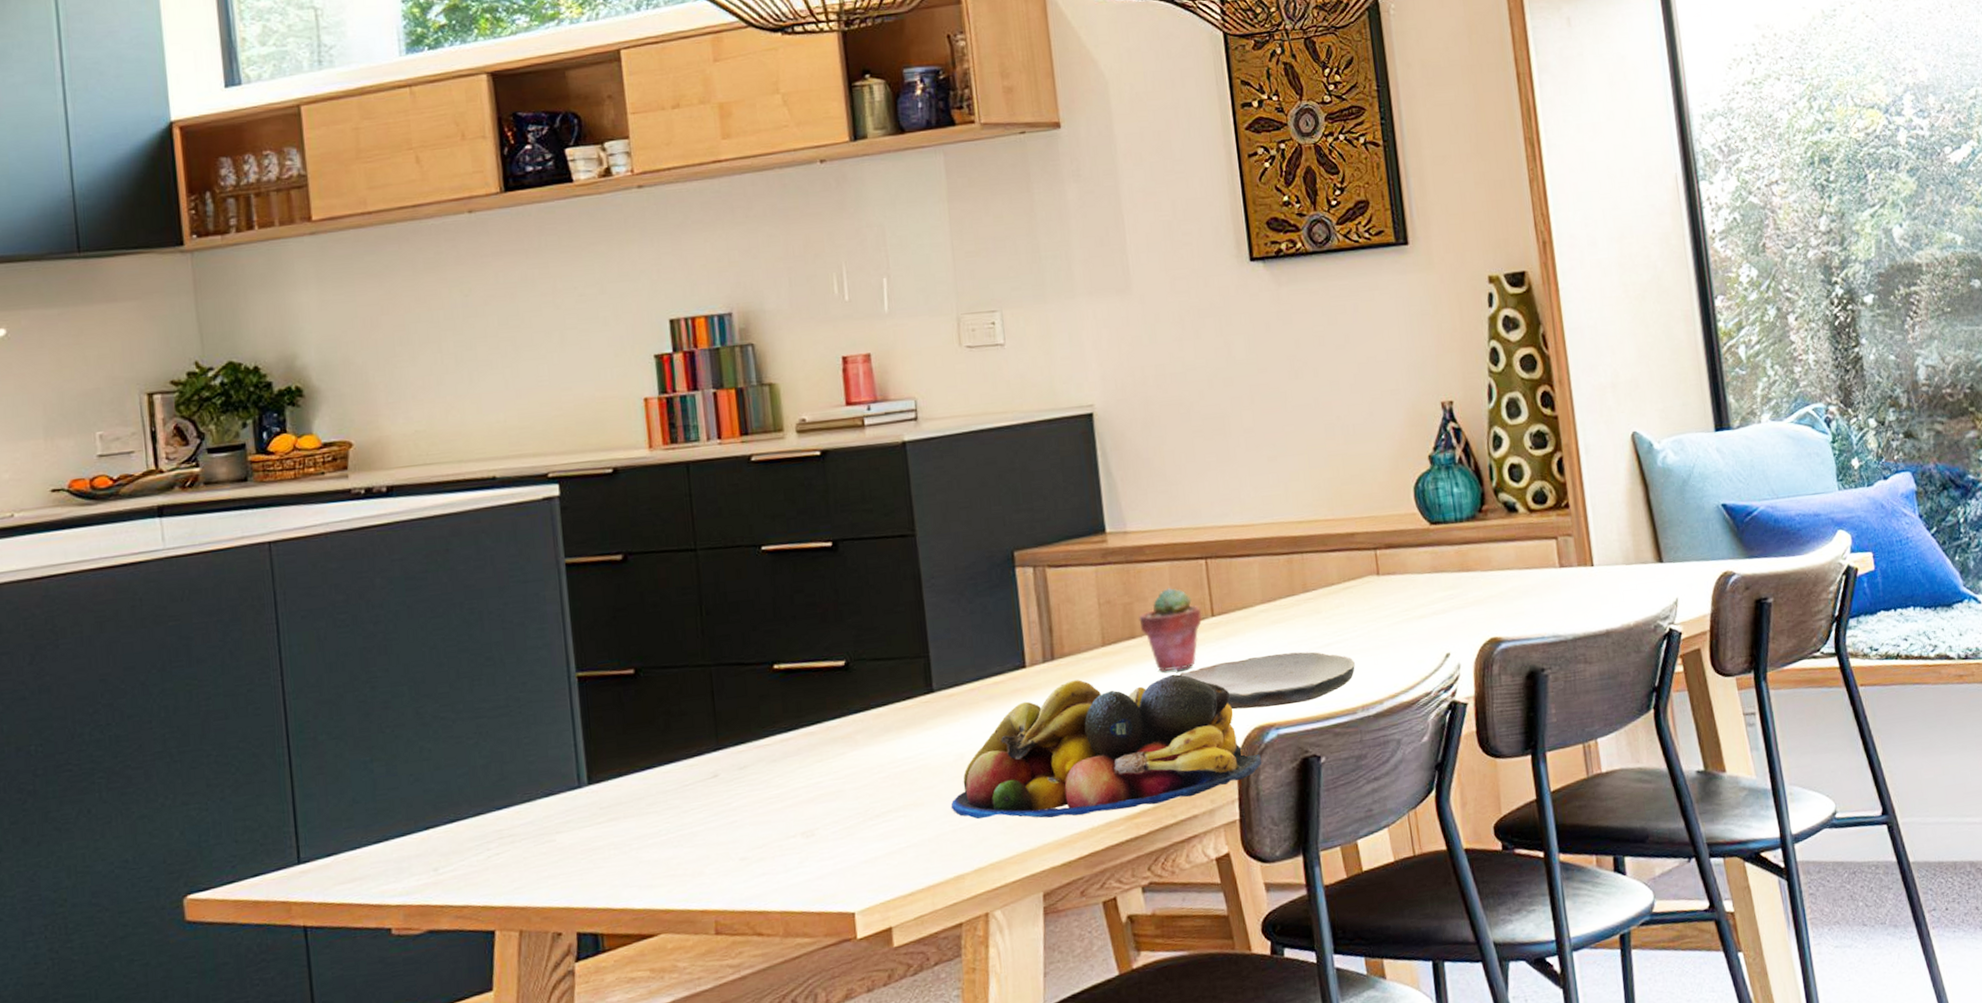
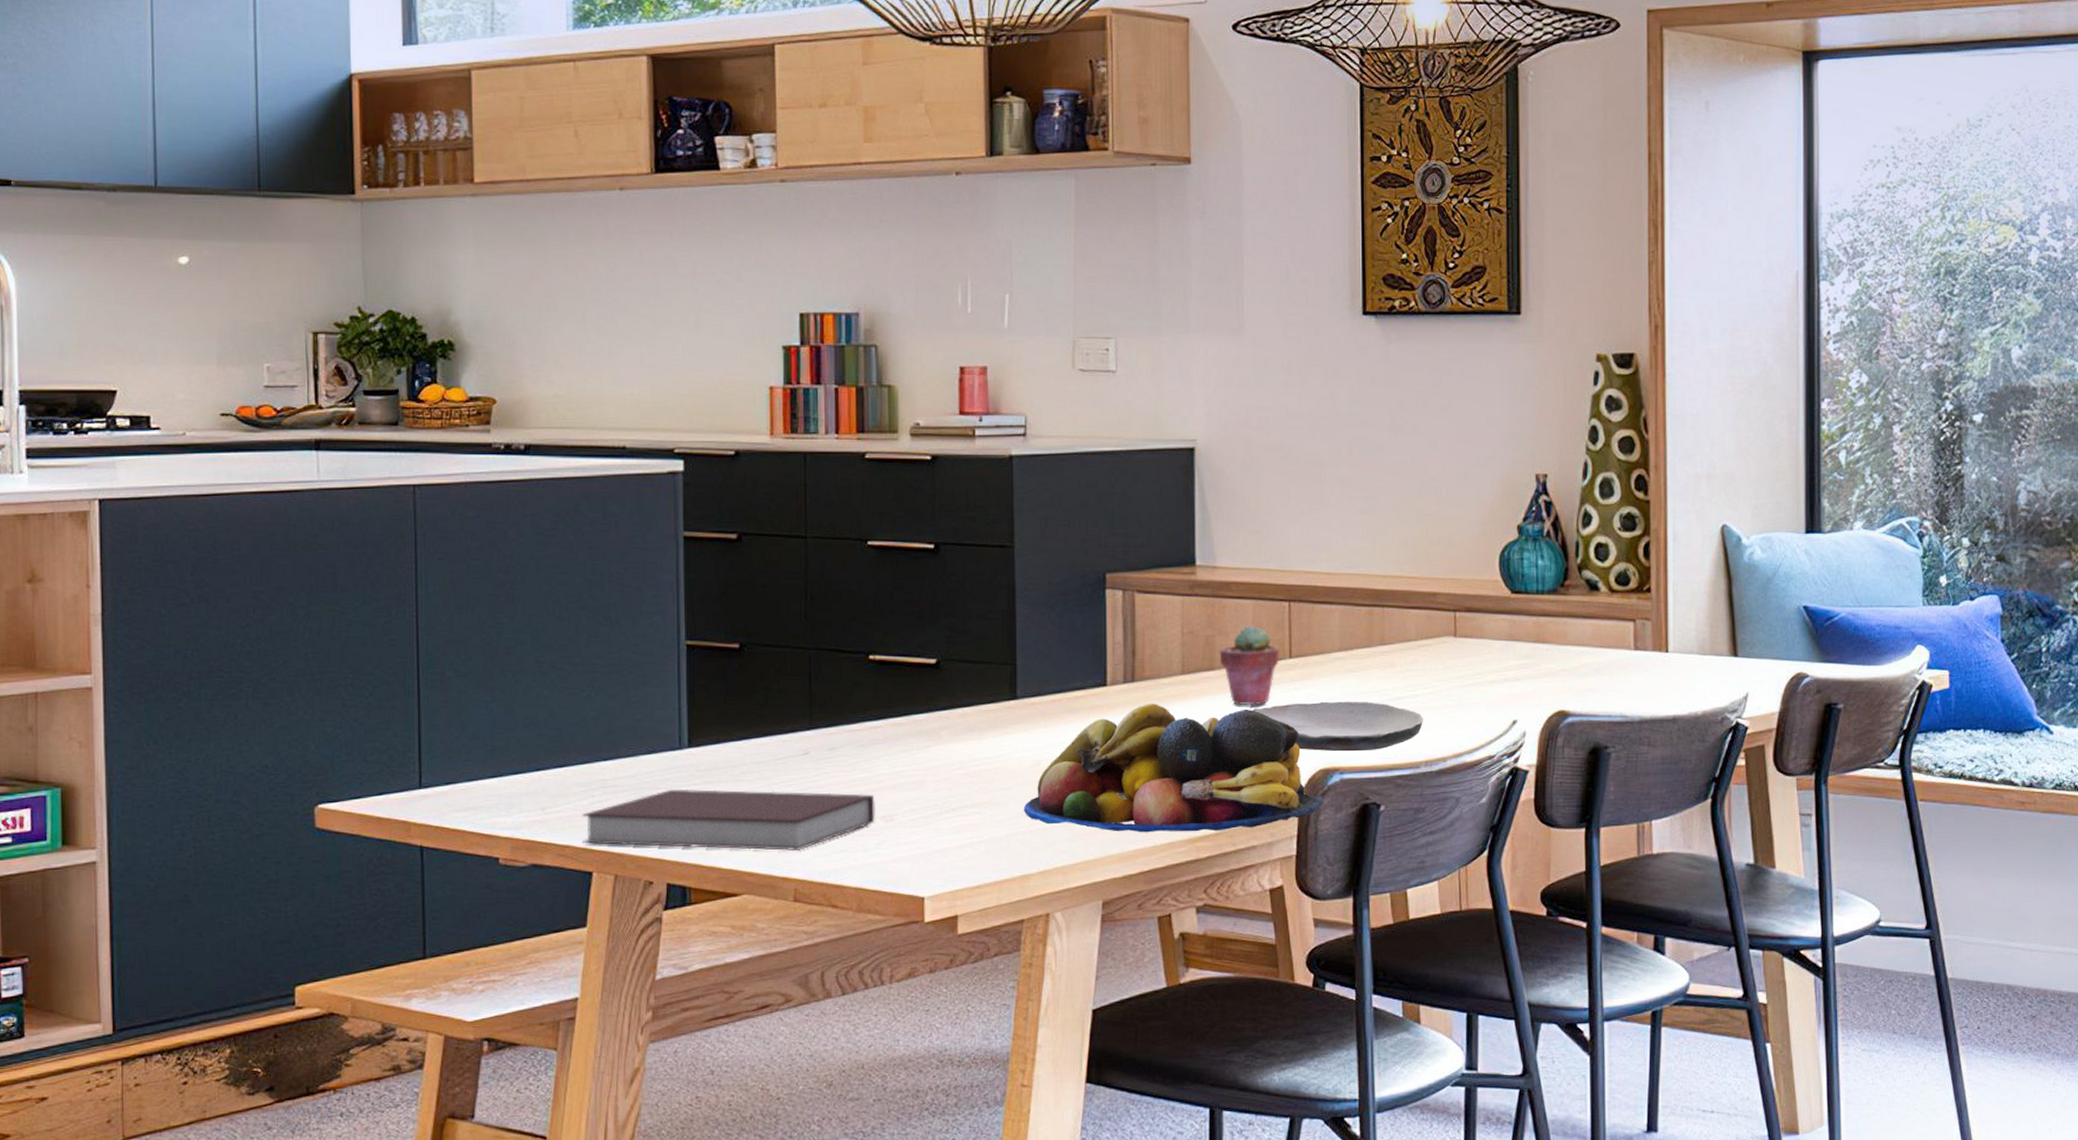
notebook: none [479,810,795,902] -> present [582,788,875,852]

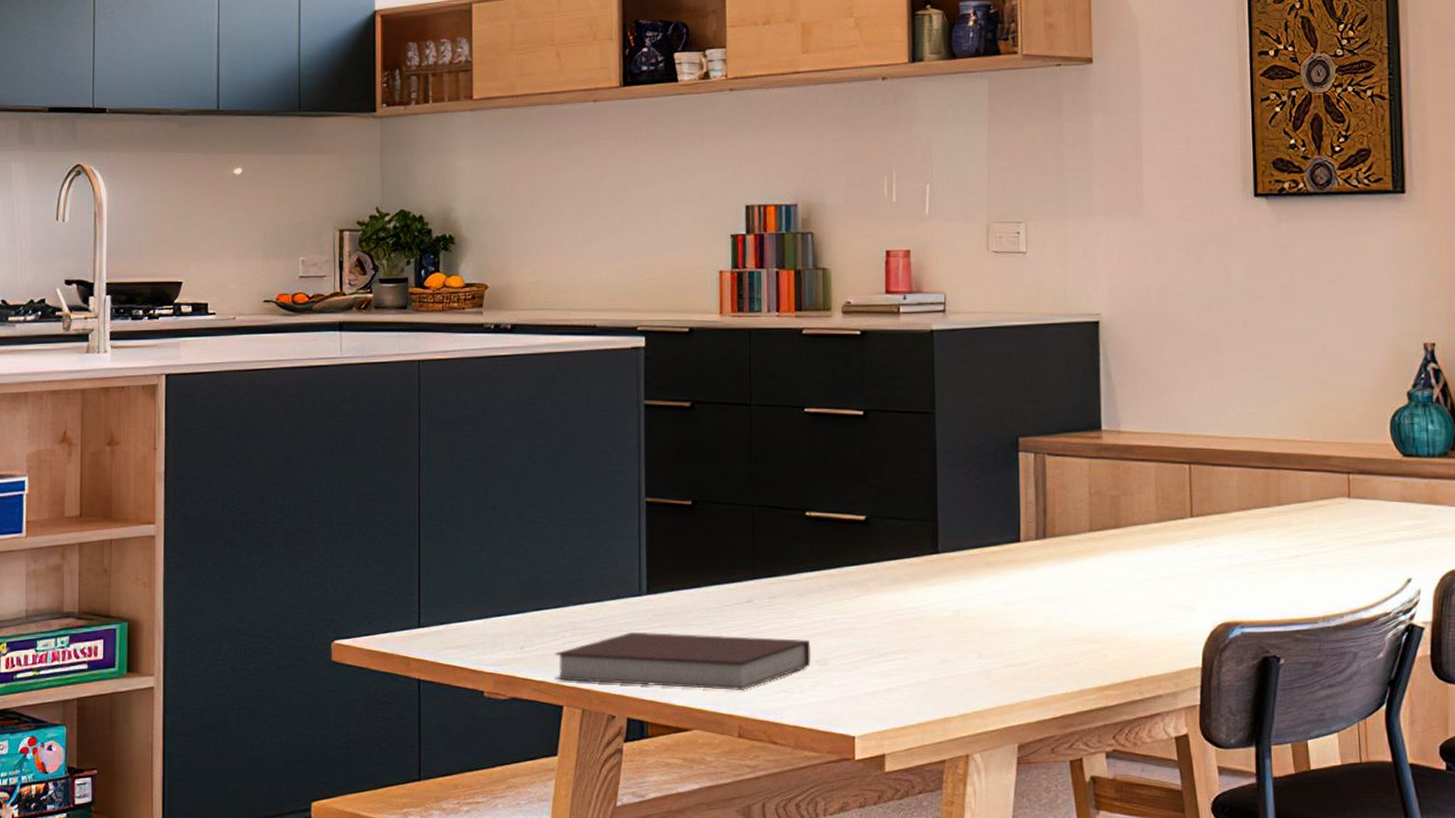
fruit bowl: present [1023,703,1324,833] -> none [944,559,1225,681]
potted succulent: present [1219,625,1280,706] -> none [1124,486,1182,562]
plate: present [1252,701,1423,752] -> none [1156,558,1320,607]

